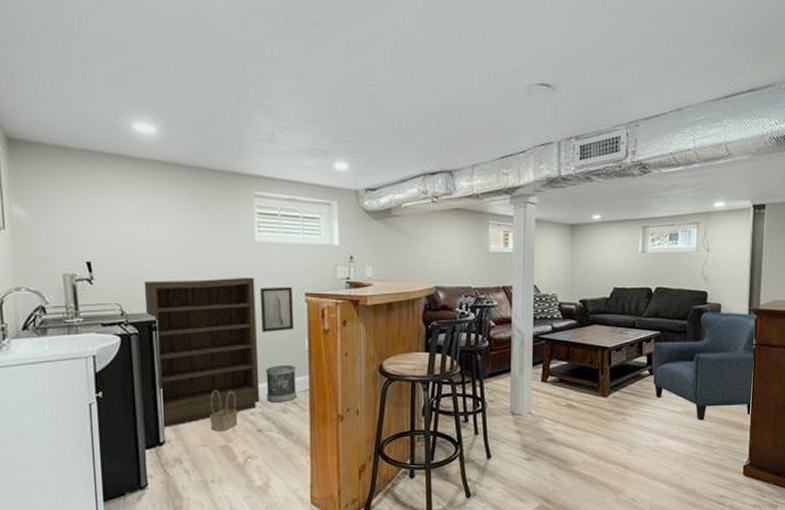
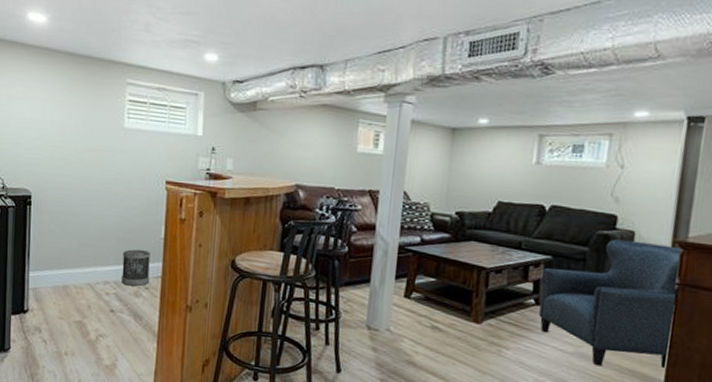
bookshelf: present [144,277,260,428] -> none [22,158,121,297]
basket: present [210,389,238,432] -> none [68,266,94,308]
wall art: present [259,287,294,333] -> none [123,172,154,217]

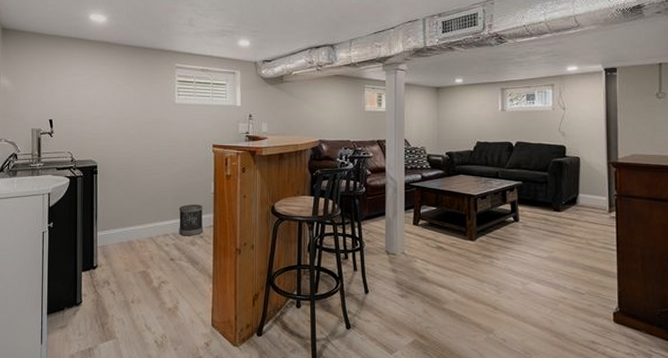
armchair: present [539,239,682,368] -> none [517,164,616,266]

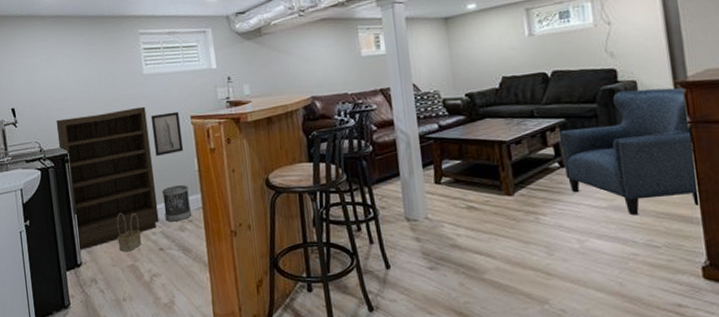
bookshelf: none [89,131,174,254] -> present [56,106,159,250]
basket: none [133,223,155,259] -> present [116,212,142,252]
wall art: none [177,139,203,177] -> present [150,111,184,157]
armchair: none [517,164,616,266] -> present [559,88,698,216]

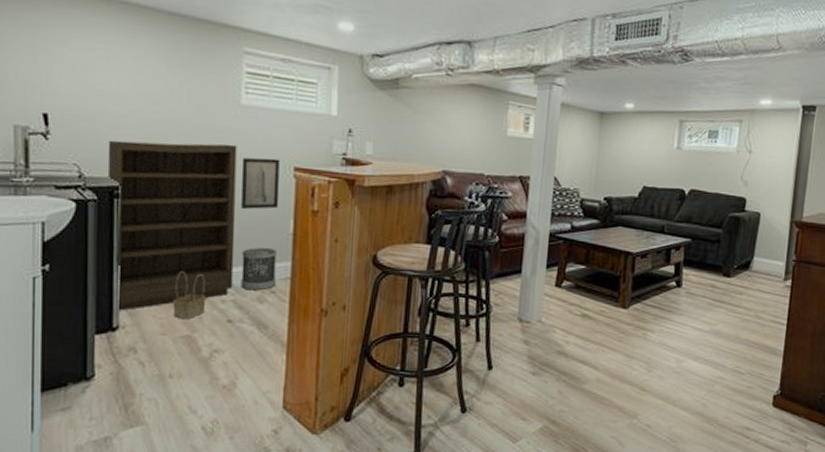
armchair: present [559,88,698,216] -> none [680,221,798,342]

